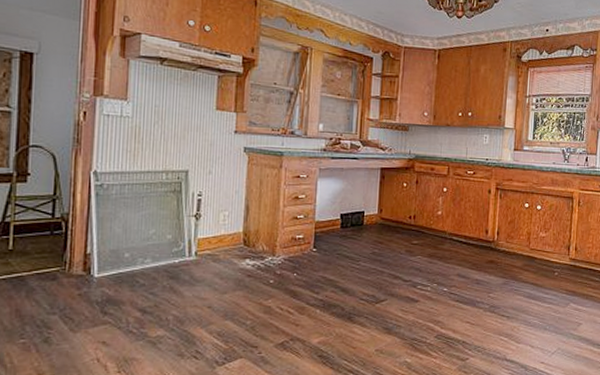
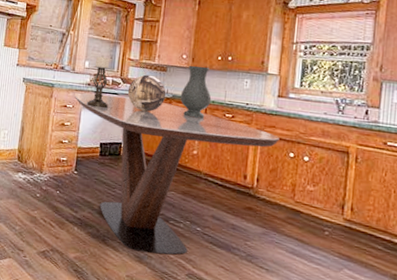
dining table: none [307,160,516,323] -> present [74,92,280,256]
candle holder: none [322,116,349,176] -> present [85,55,111,109]
decorative bowl: none [368,135,409,175] -> present [127,74,166,112]
vase: none [423,123,454,178] -> present [180,65,212,119]

